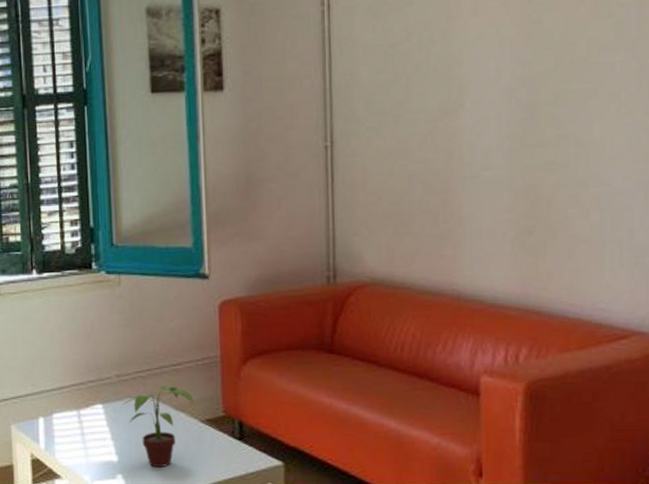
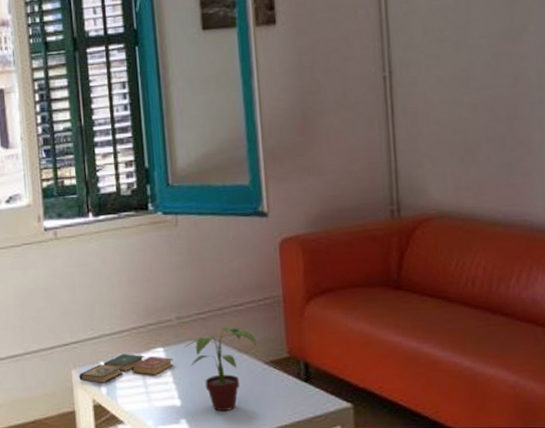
book: none [18,409,112,439] -> present [79,353,174,384]

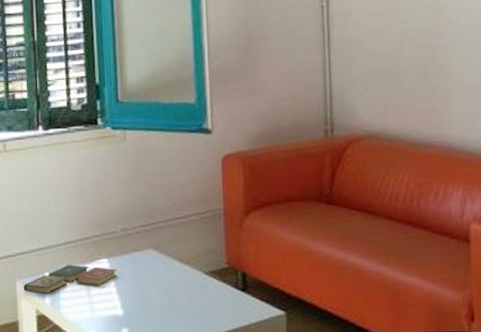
potted plant: present [183,327,258,412] -> none [127,239,199,321]

